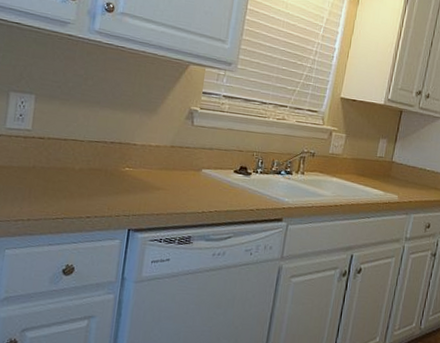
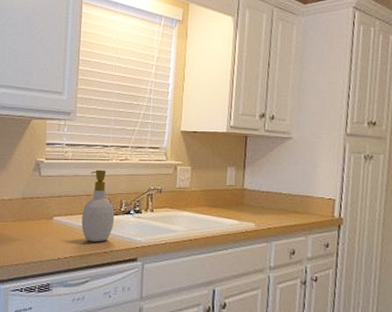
soap bottle: none [230,126,266,199] -> present [81,169,115,242]

